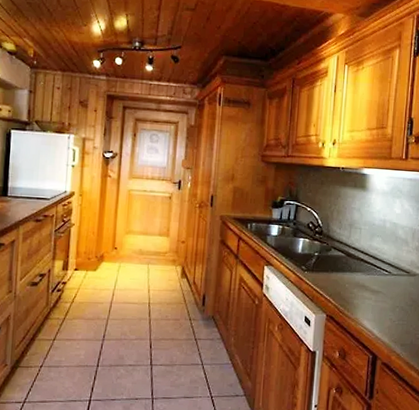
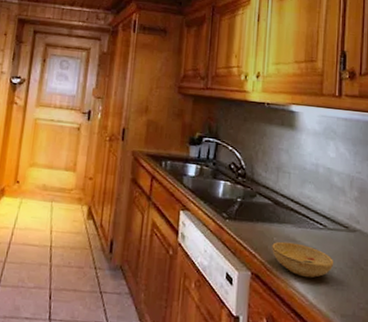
bowl: none [344,287,397,316] -> present [272,241,334,278]

